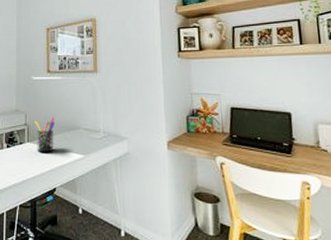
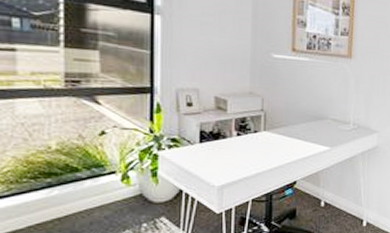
pen holder: present [35,116,55,152] -> none [274,103,299,143]

